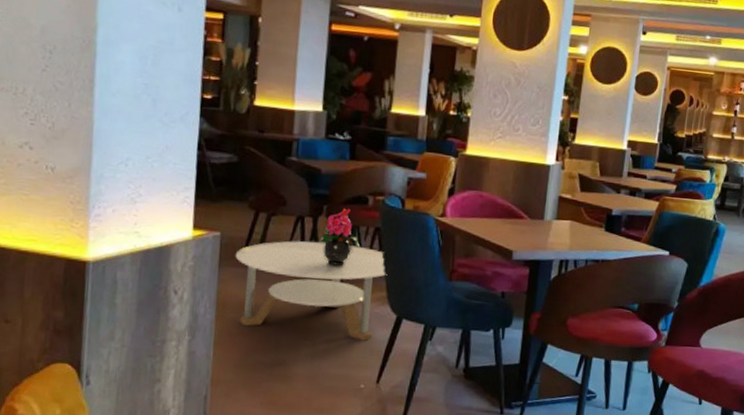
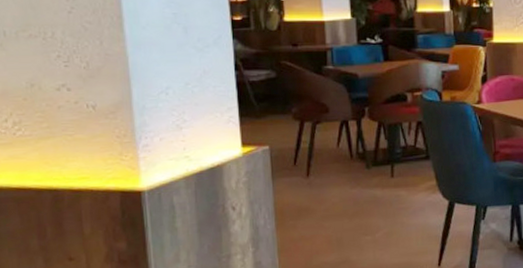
round table: present [235,241,388,341] -> none [286,141,435,231]
potted flower: present [319,208,361,268] -> none [365,107,406,165]

